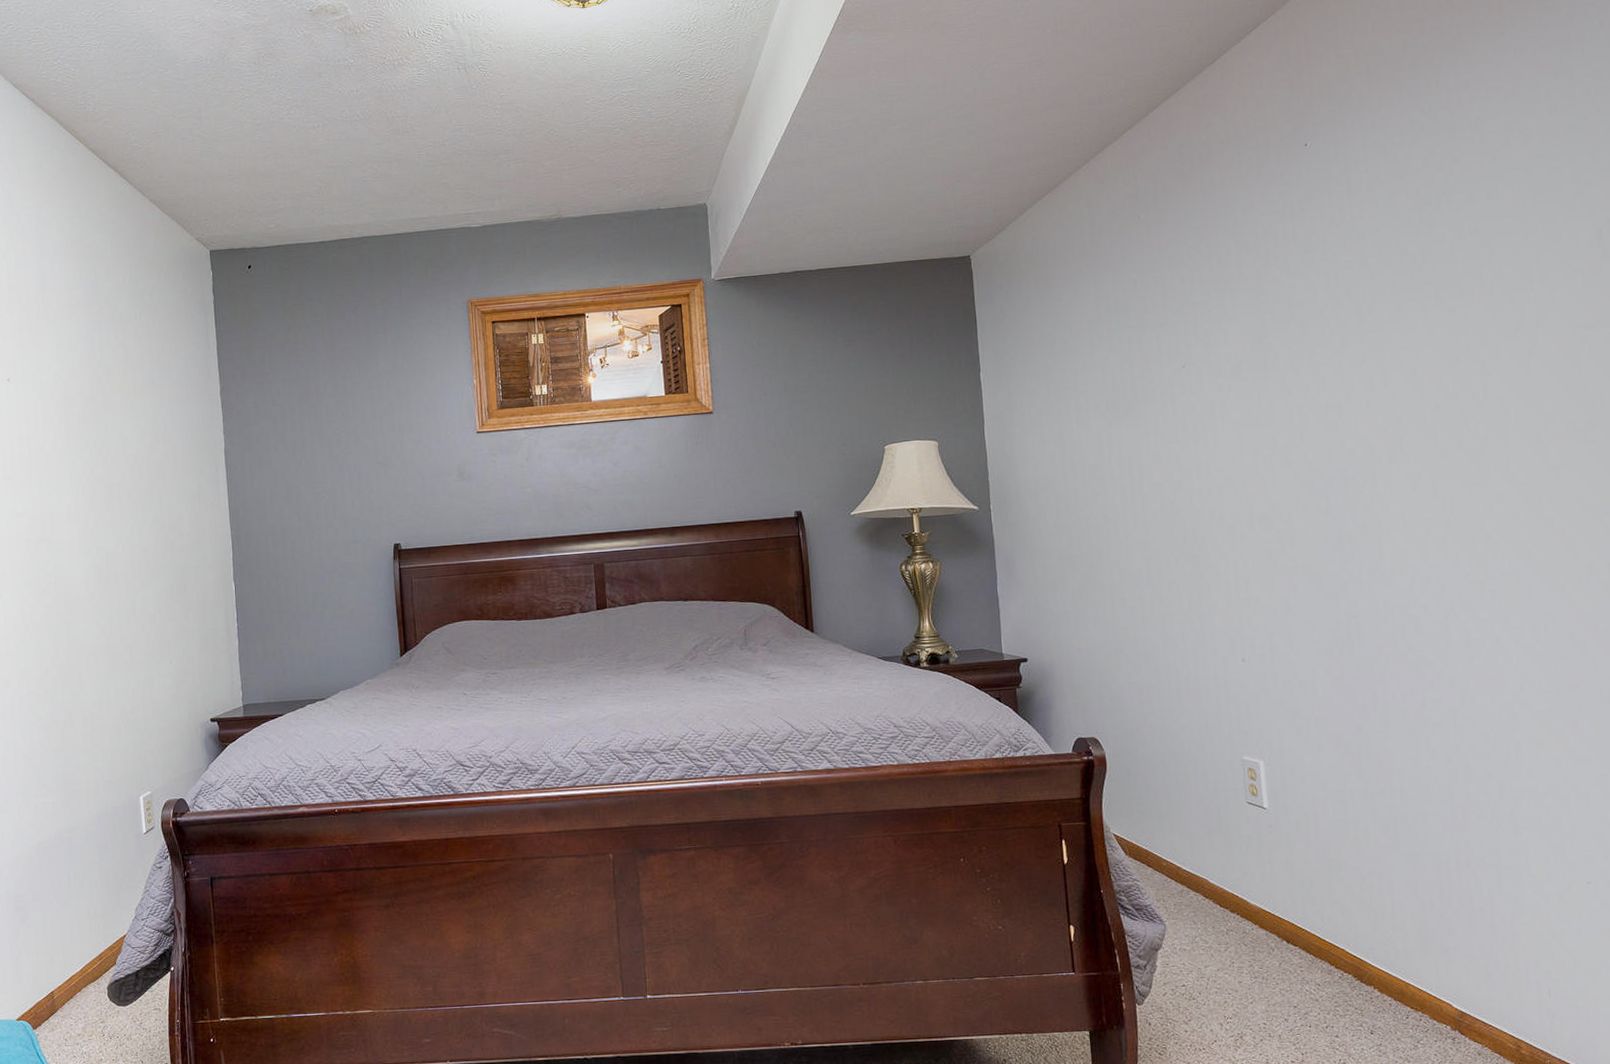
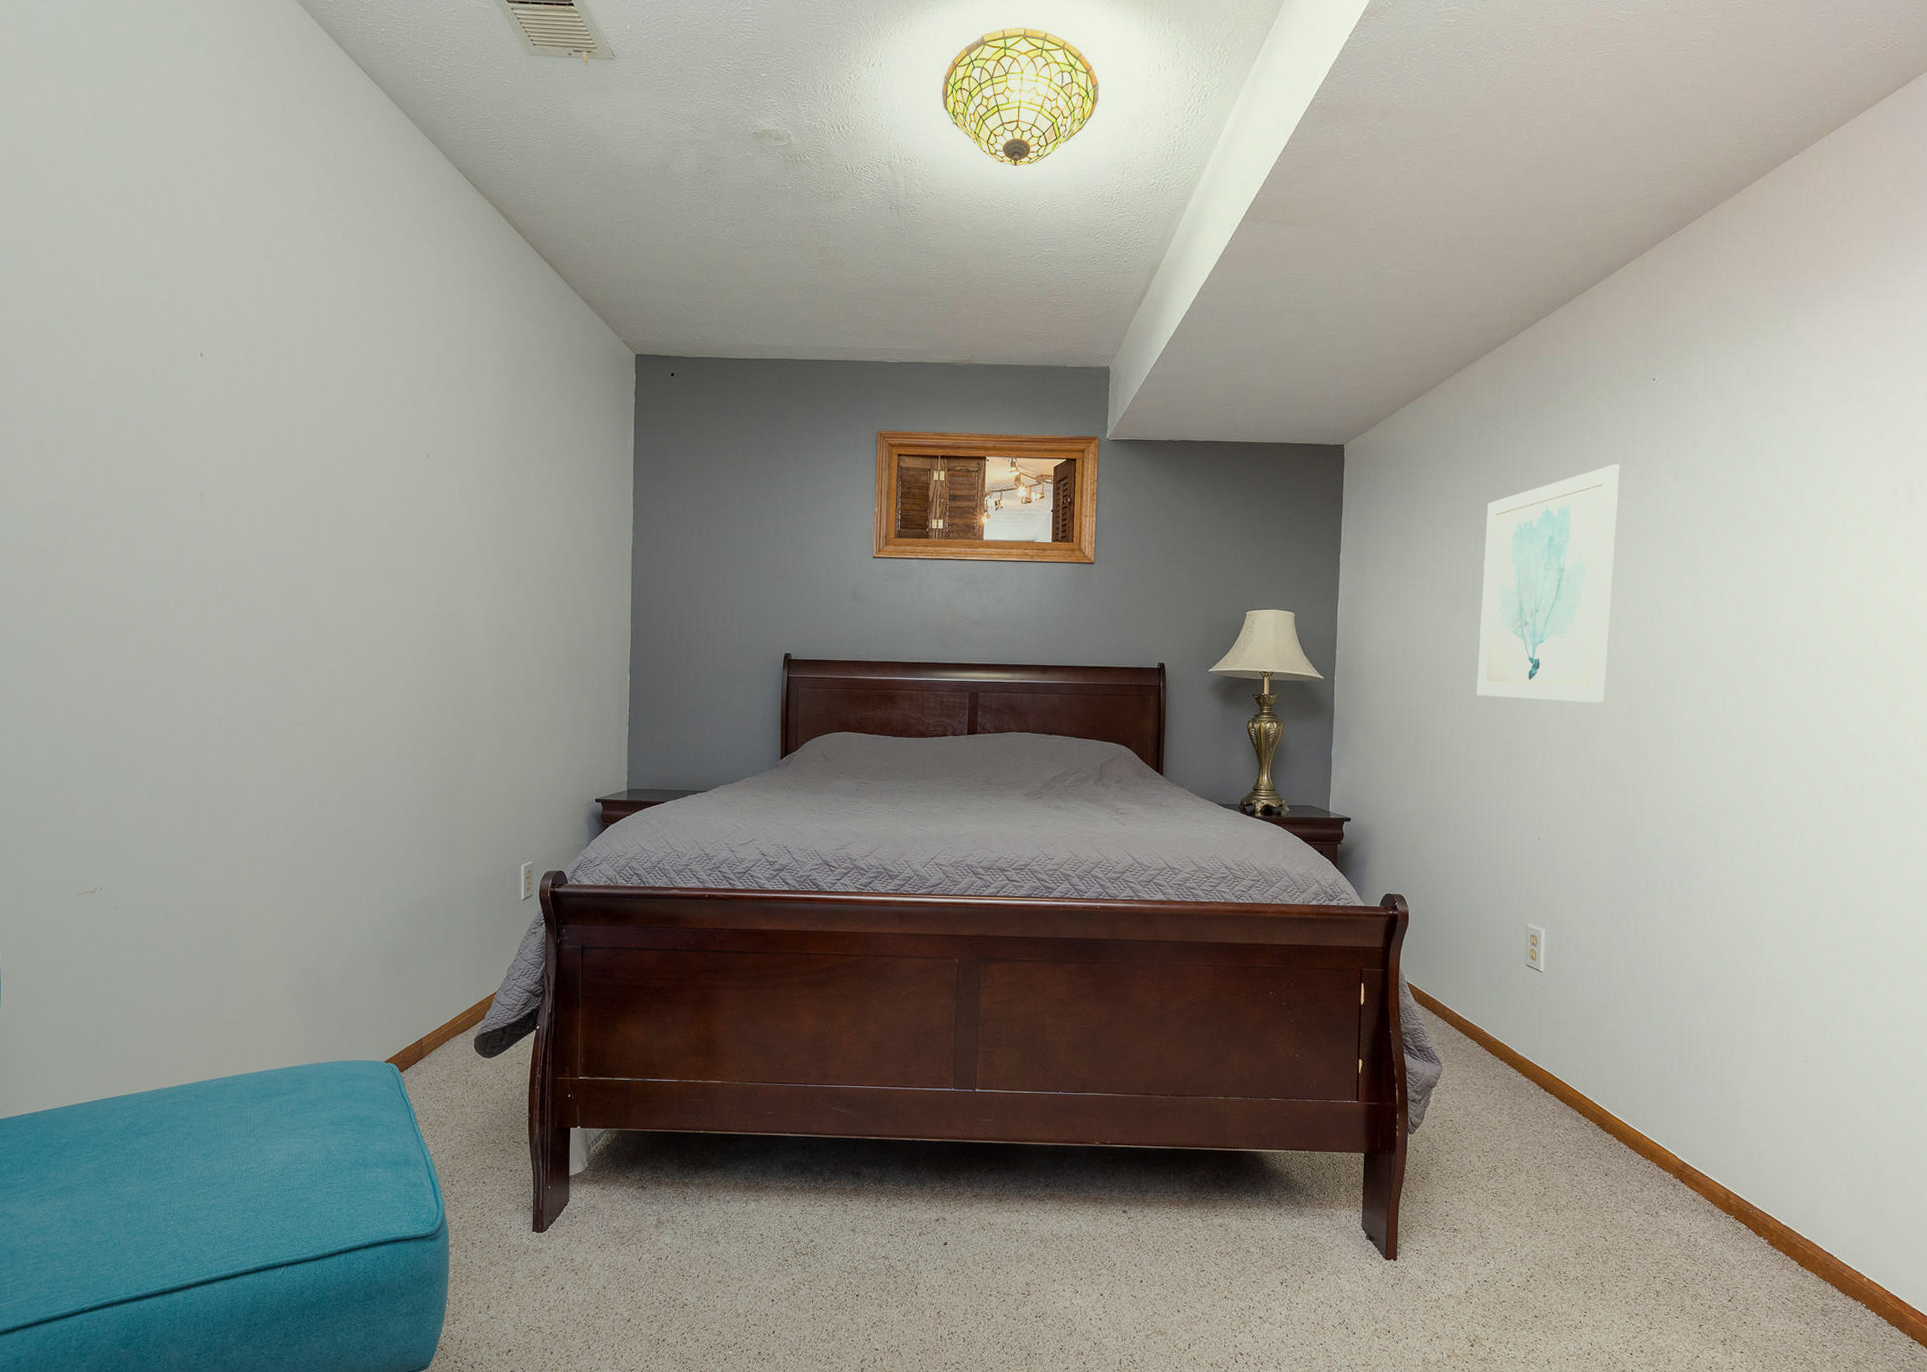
wall art: none [1137,241,1297,510] -> present [1476,464,1620,702]

